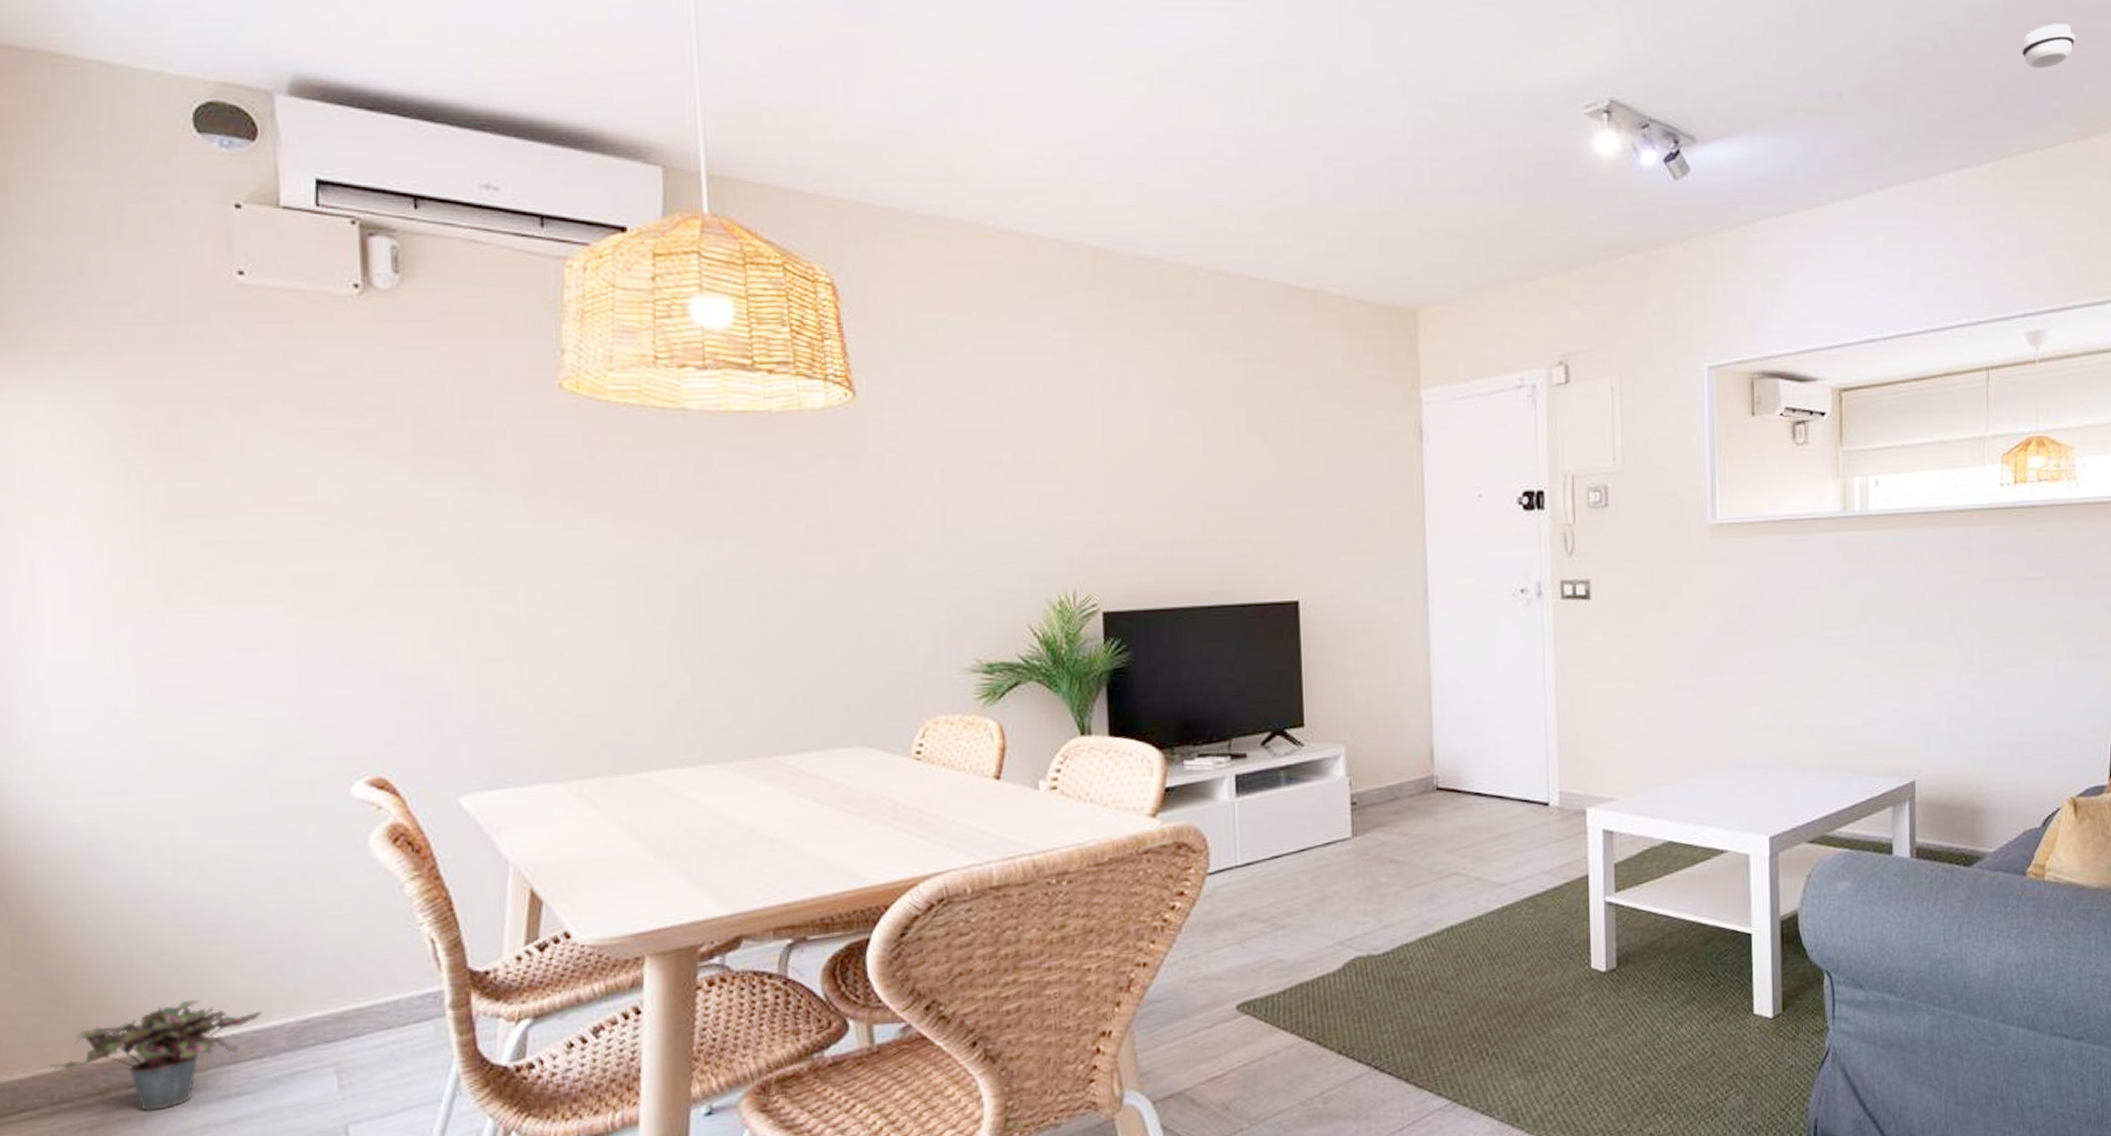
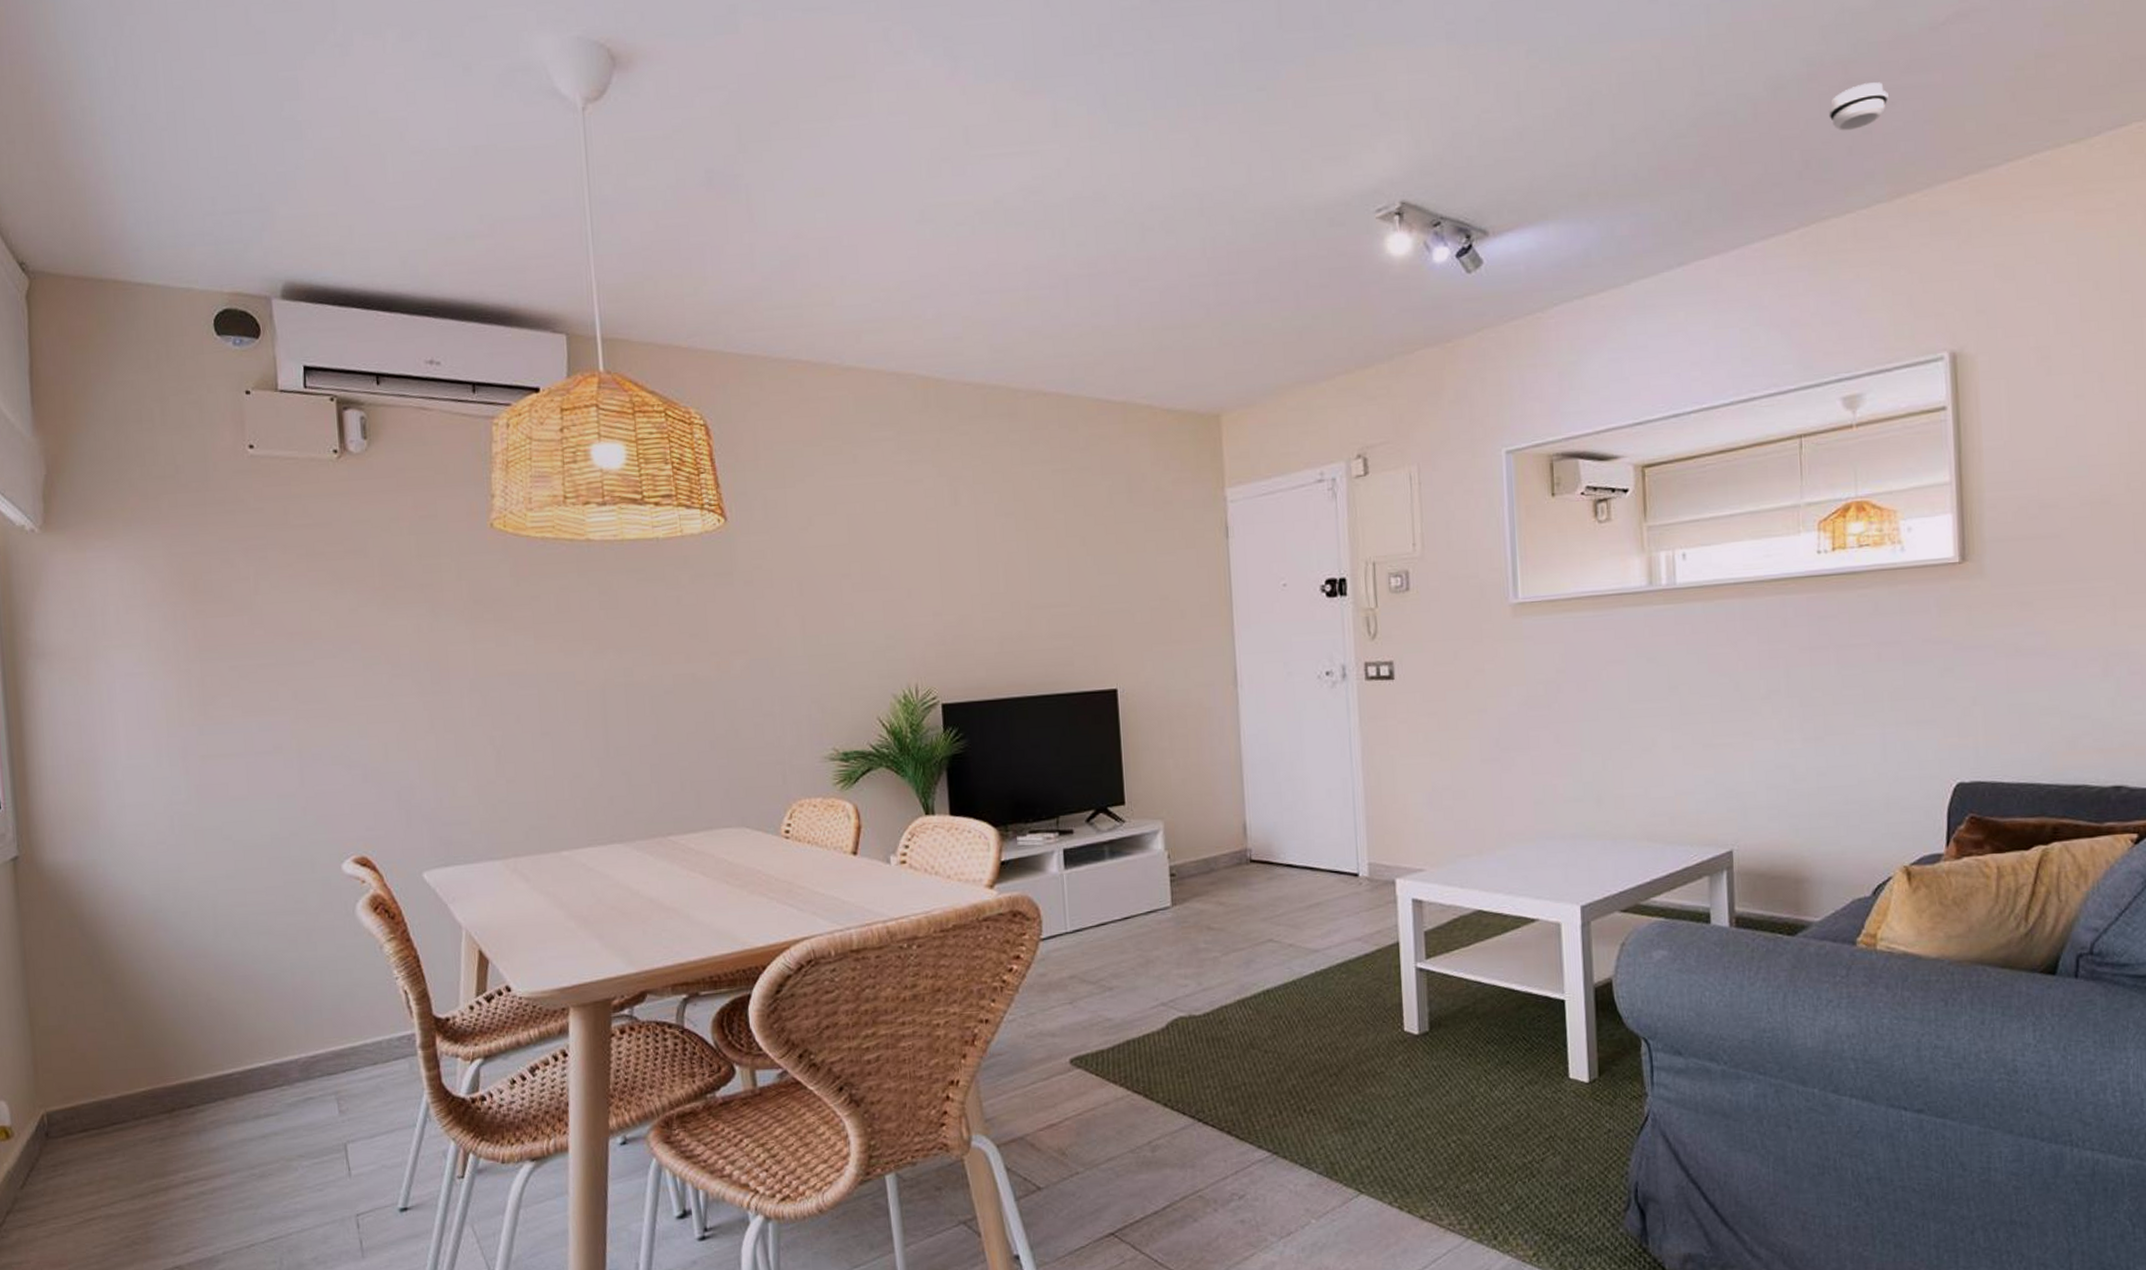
potted plant: present [50,999,265,1111] -> none [133,1037,283,1127]

